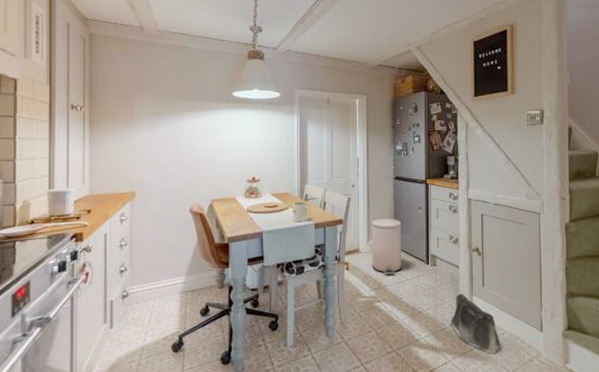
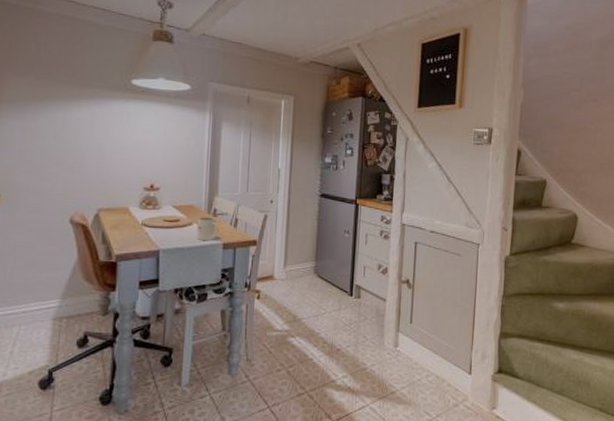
pedal bin: present [372,218,402,274] -> none [287,241,325,306]
saddlebag: present [449,293,500,355] -> none [370,330,425,398]

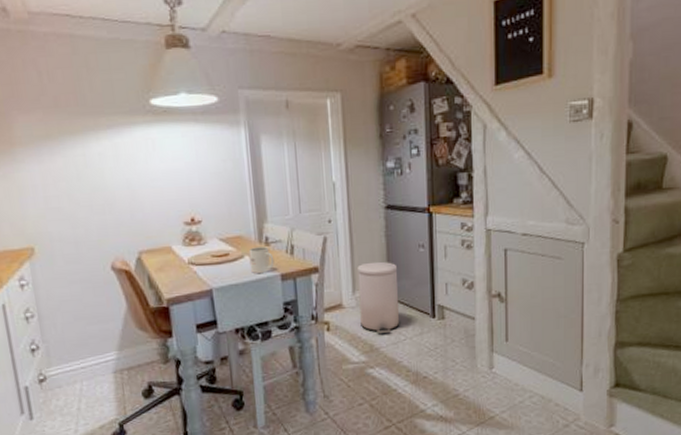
pedal bin: none [287,241,325,306] -> present [357,261,400,333]

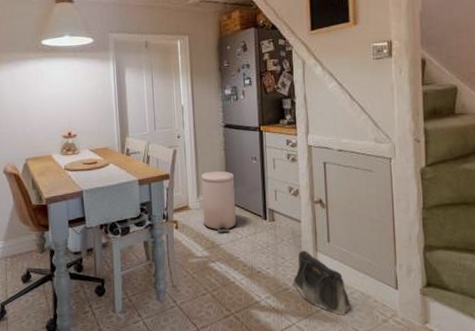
mug: present [248,246,275,274] -> none [113,157,134,179]
saddlebag: none [463,351,528,422] -> present [292,250,350,316]

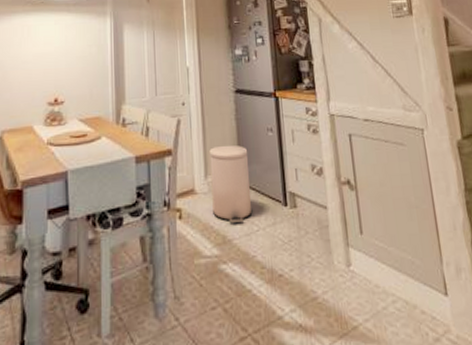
saddlebag: present [292,250,350,316] -> none [321,245,394,334]

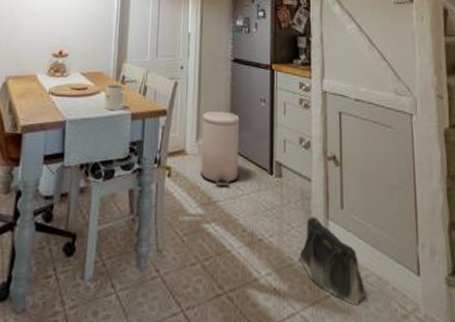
mug: none [106,128,130,156] -> present [104,84,128,111]
saddlebag: none [321,245,394,334] -> present [298,216,365,306]

